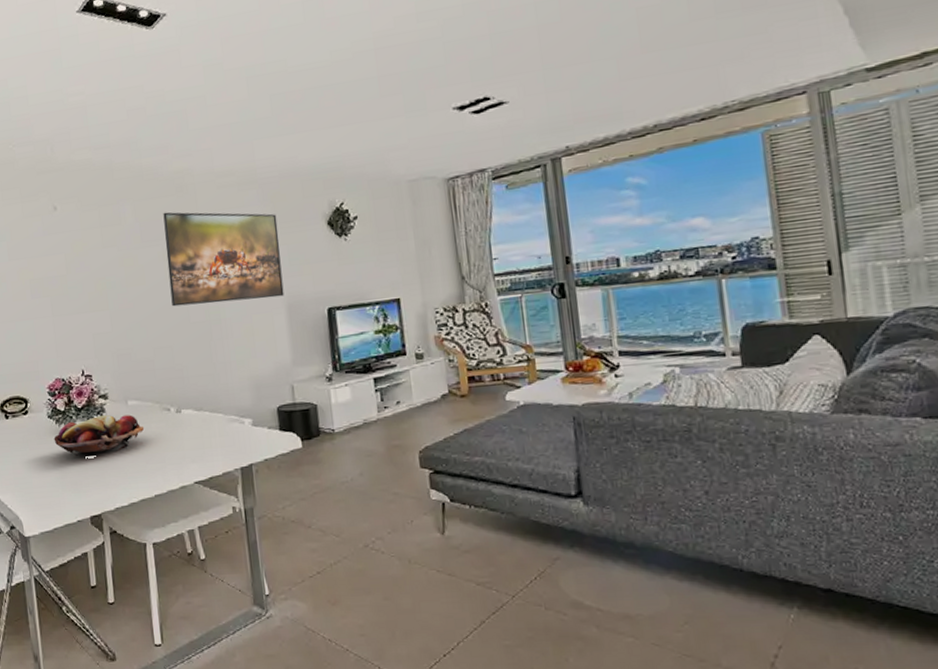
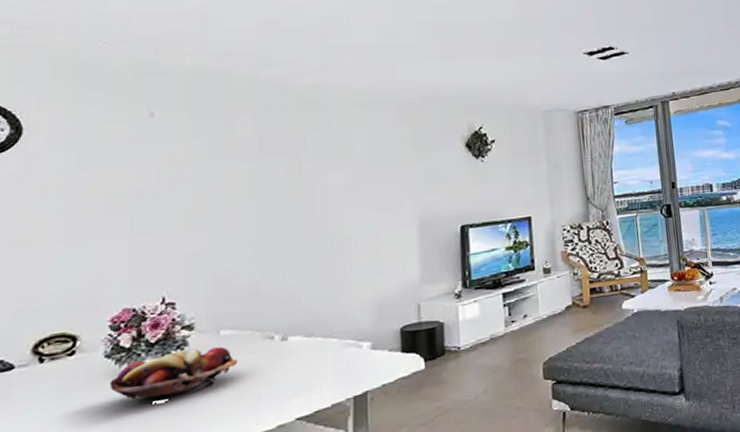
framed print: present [163,212,284,307] -> none [288,125,417,225]

